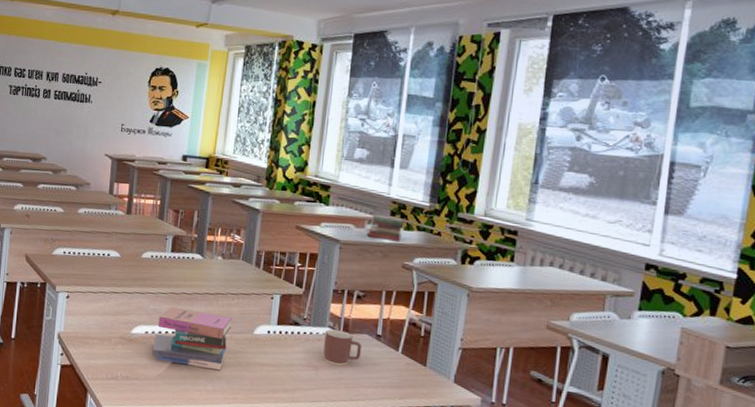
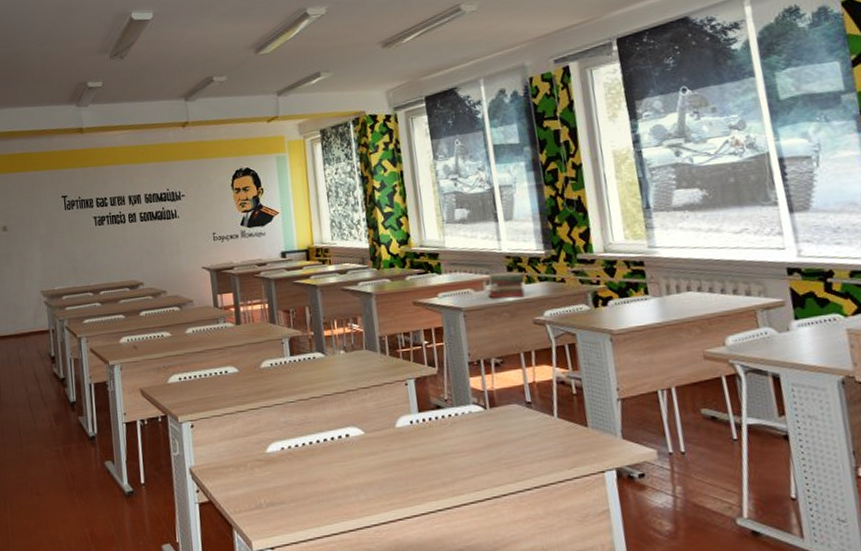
books: present [152,306,233,371] -> none [291,414,372,477]
mug: present [323,329,362,366] -> none [471,405,515,445]

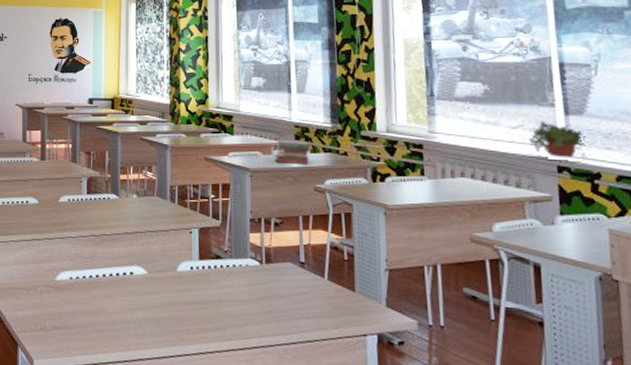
potted plant: none [754,222,819,259] -> present [529,121,588,160]

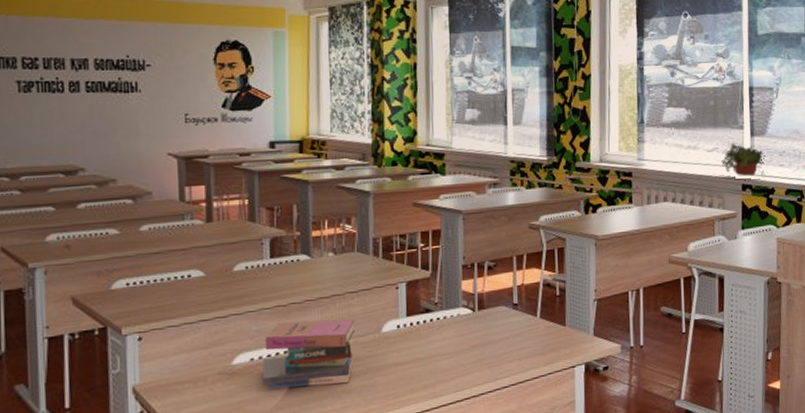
books: none [79,249,155,313] -> present [262,319,355,389]
books: present [275,139,310,165] -> none [490,176,525,203]

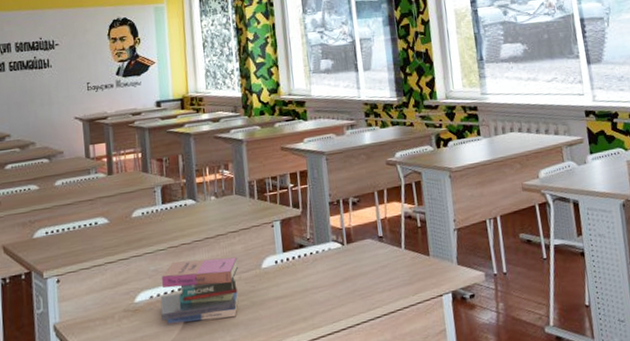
potted plant: present [721,143,766,177] -> none [562,72,608,104]

